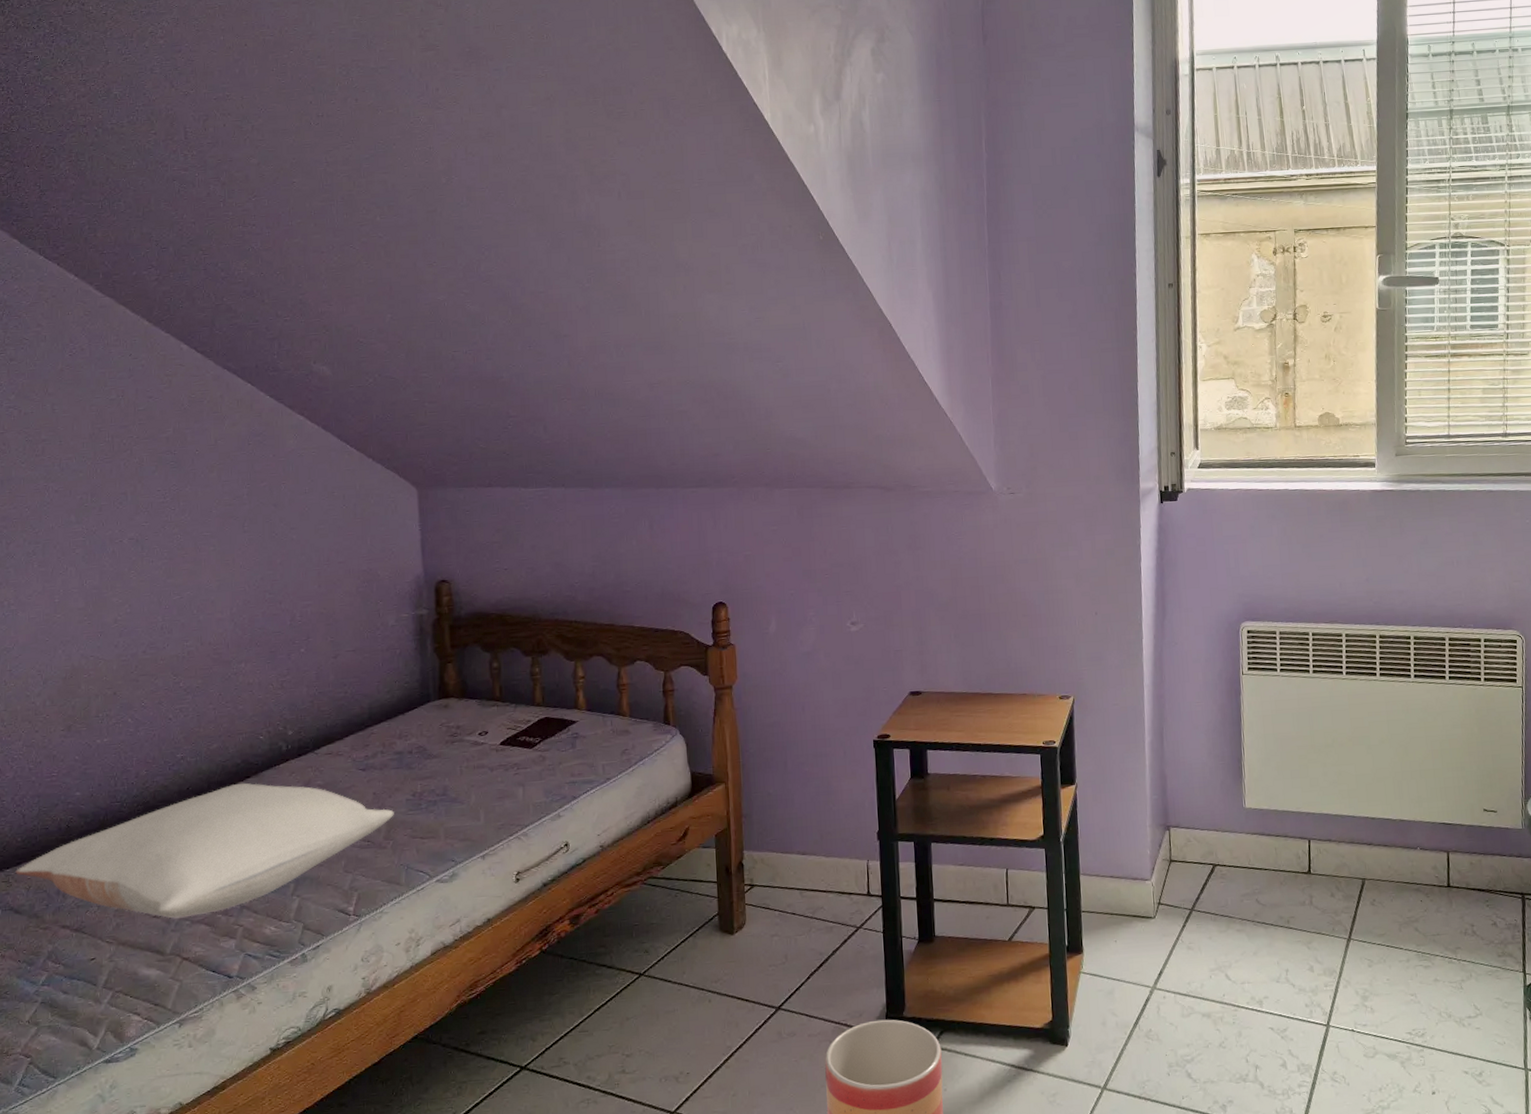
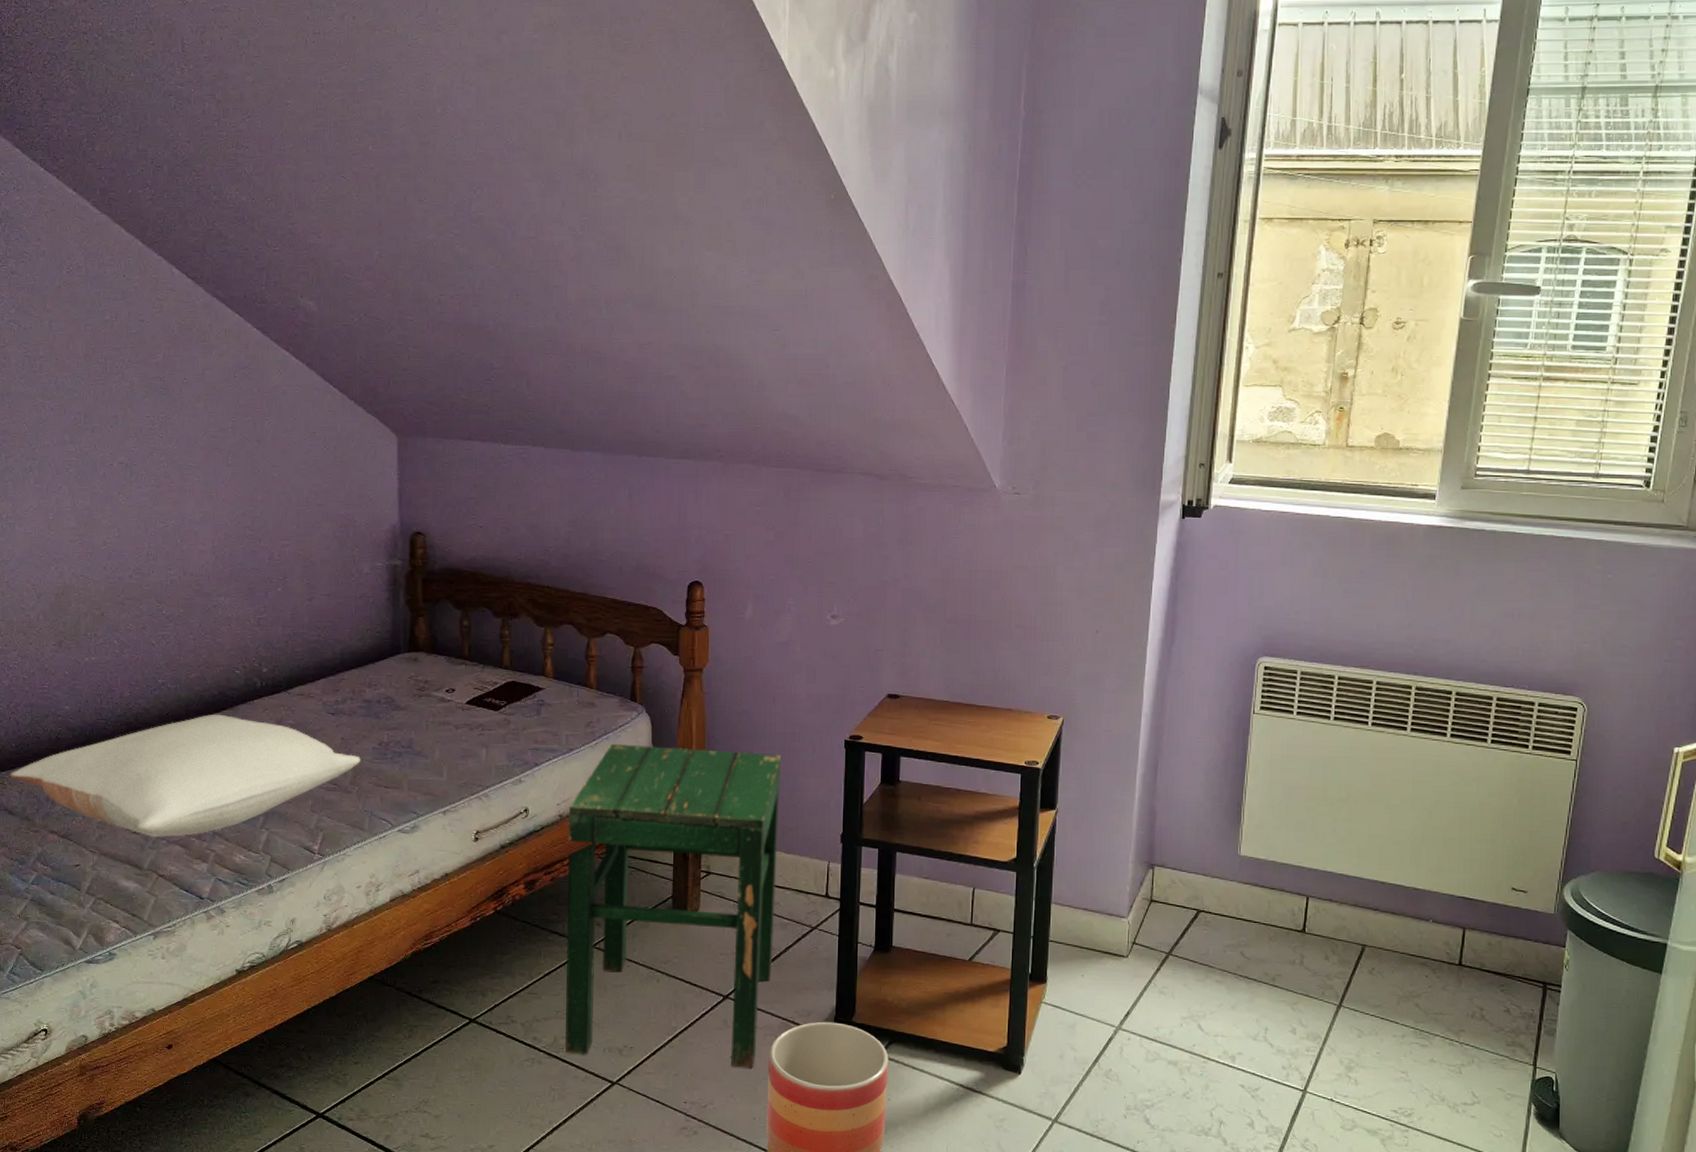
stool: none [609,761,821,1088] -> present [565,743,782,1069]

